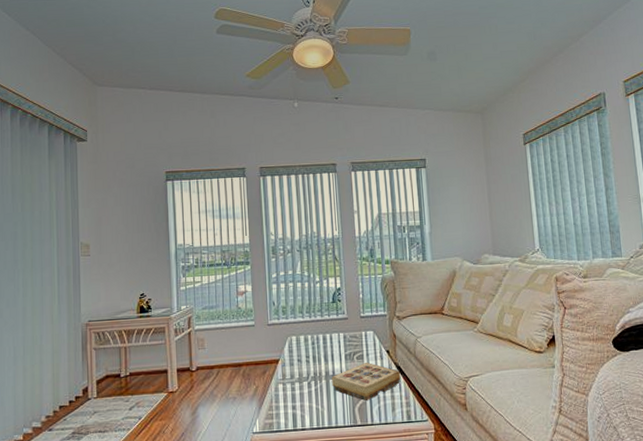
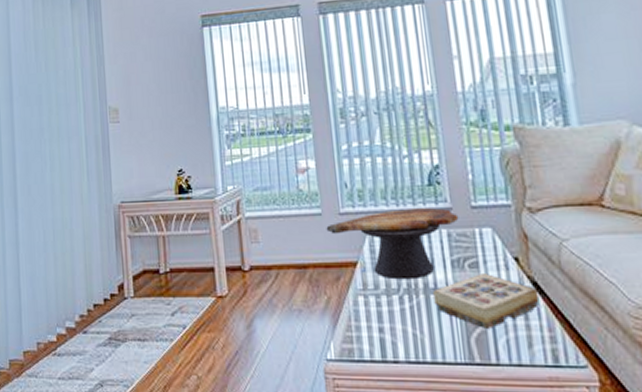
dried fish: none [257,318,352,371] -> present [326,208,459,280]

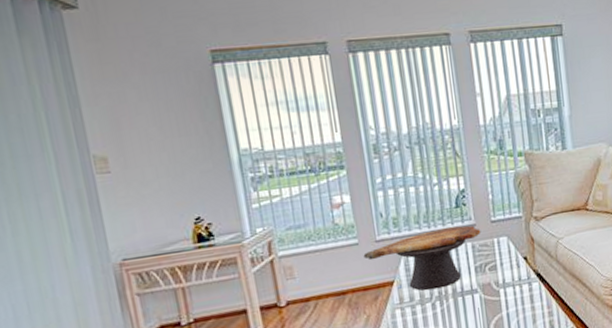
book: present [433,274,539,330] -> none [460,273,541,317]

